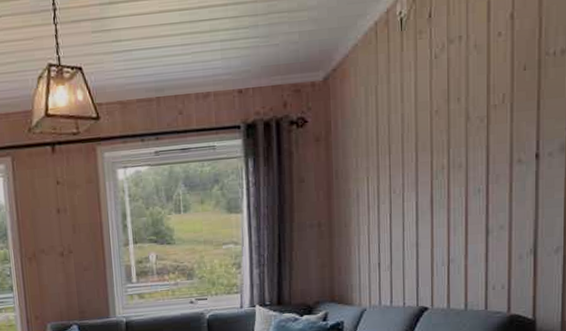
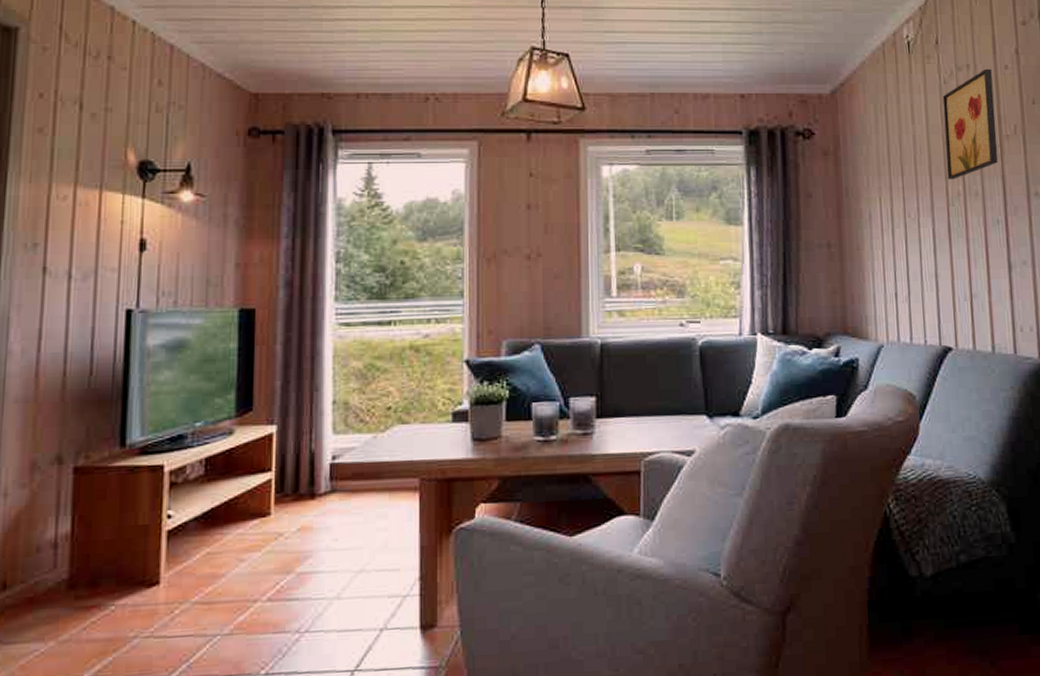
wall art: none [432,37,484,154] -> present [942,68,998,180]

